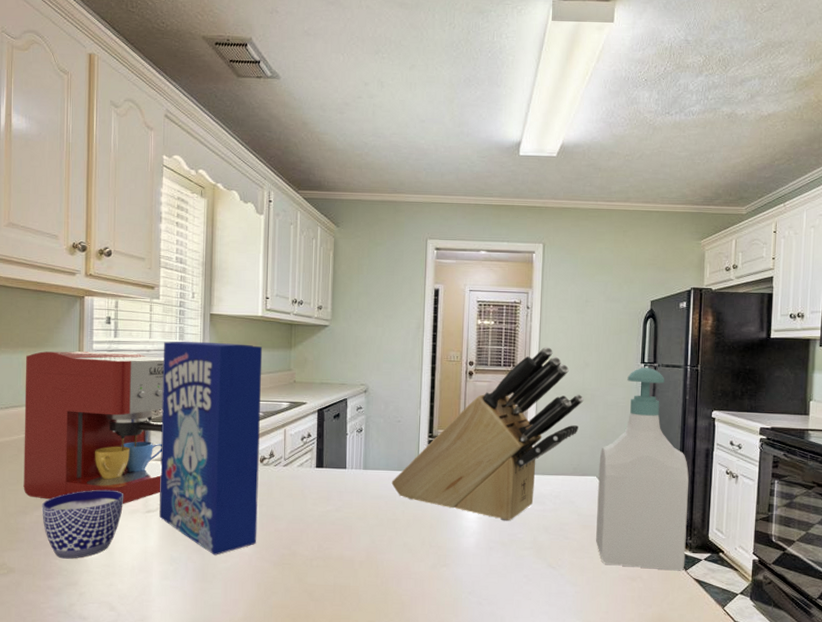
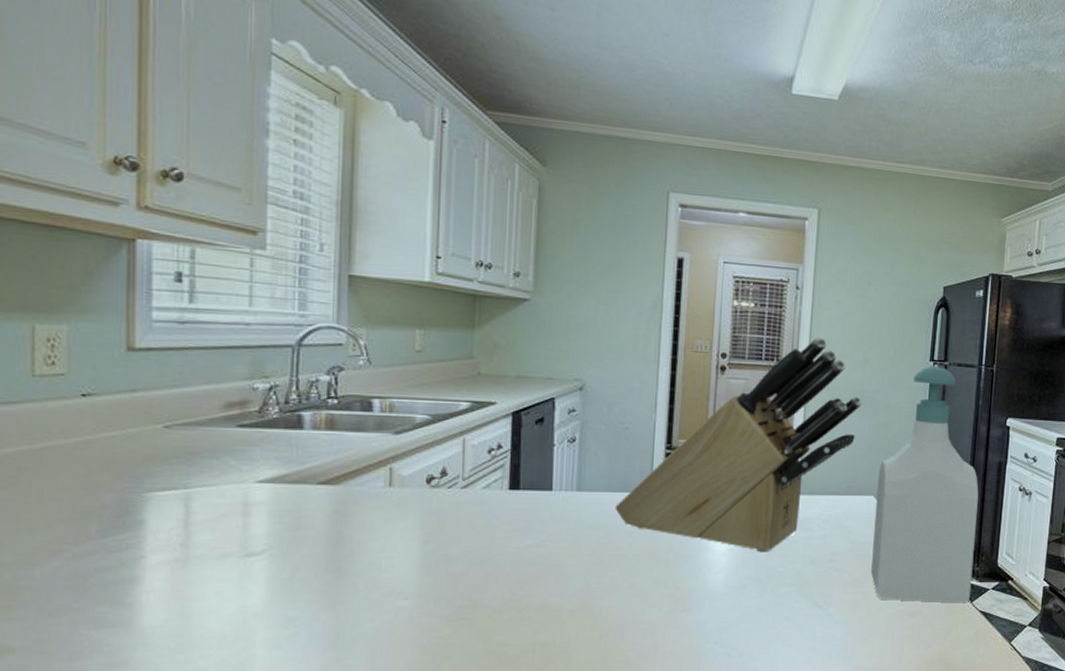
coffee maker: present [23,351,164,504] -> none [28,319,273,546]
cup: present [42,489,124,559] -> none [63,525,208,629]
cereal box: present [159,341,263,555] -> none [267,311,431,612]

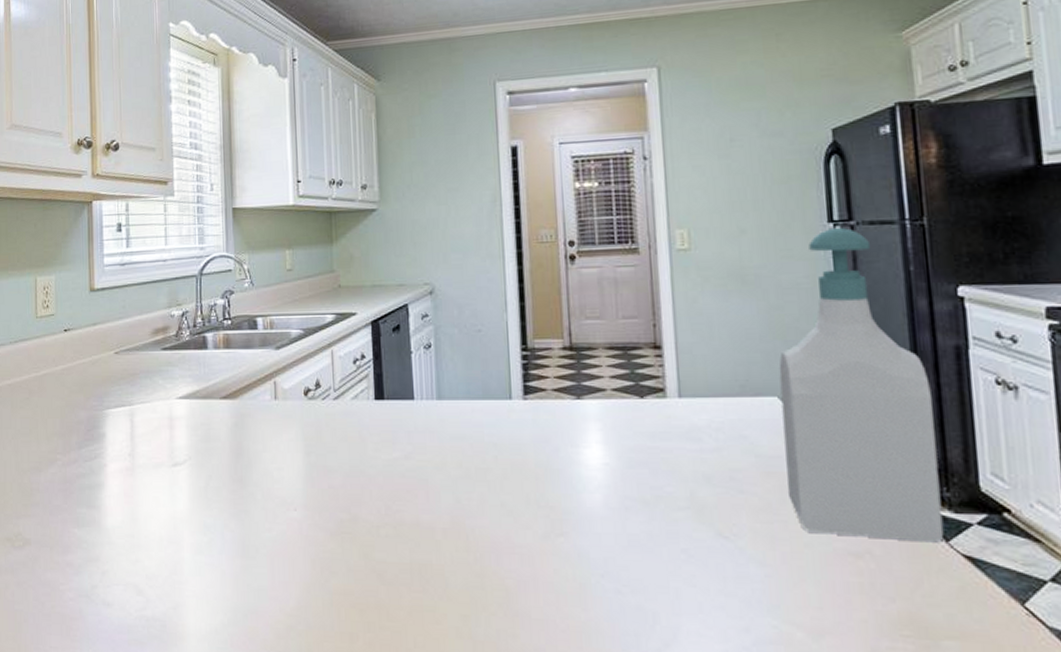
knife block: present [615,337,862,552] -> none [476,210,745,468]

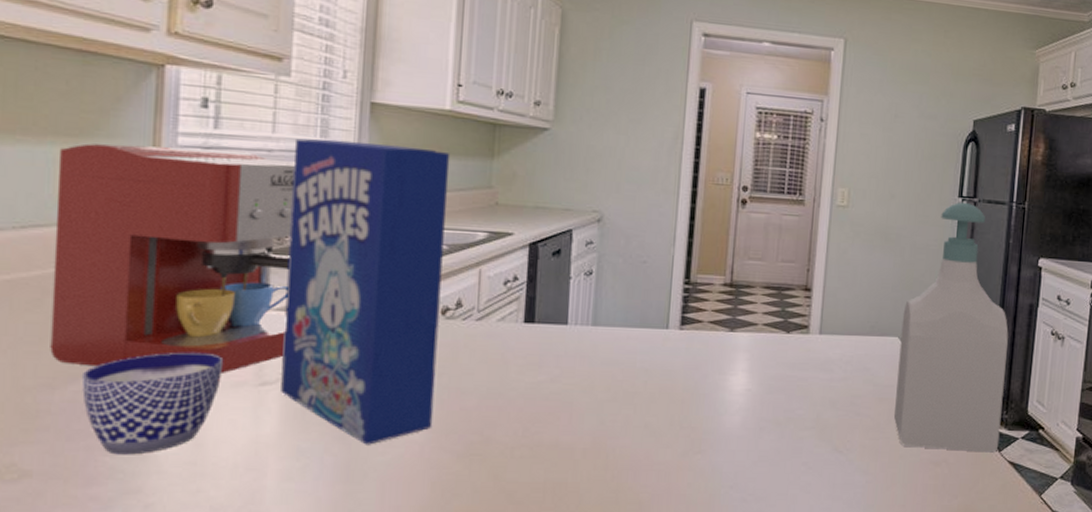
coffee maker: none [33,263,188,456] -> present [50,143,295,373]
cup: none [57,438,147,528] -> present [82,352,224,455]
cereal box: none [181,242,307,522] -> present [281,138,451,445]

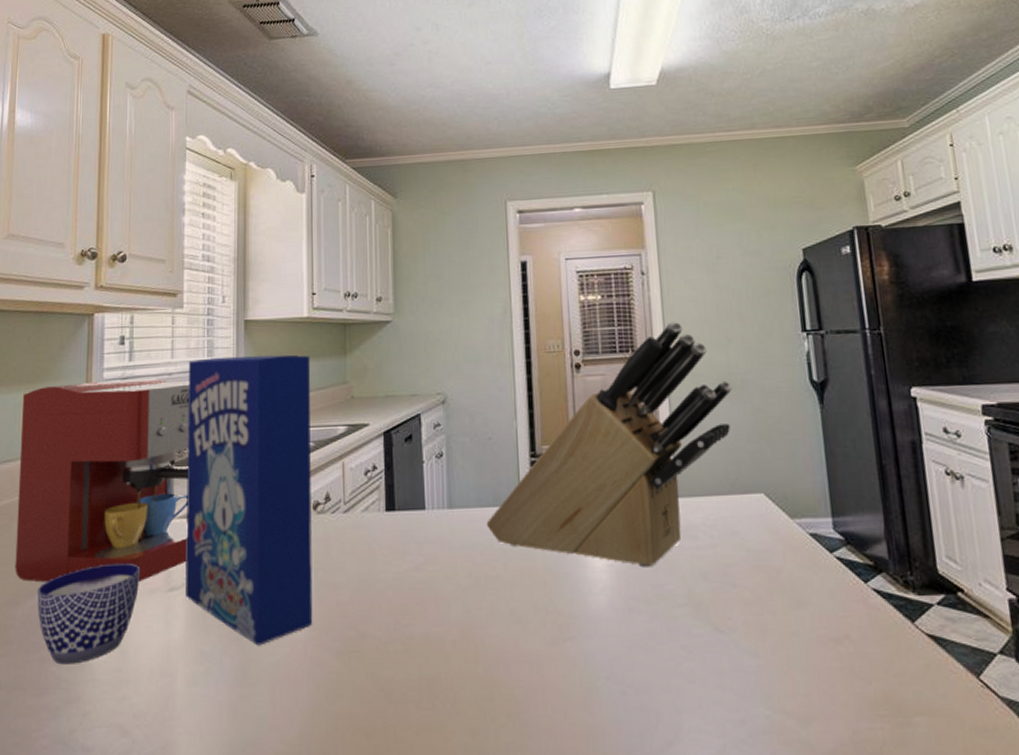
knife block: none [630,170,887,394] -> present [486,321,732,568]
soap bottle: present [894,202,1009,453] -> none [764,336,911,625]

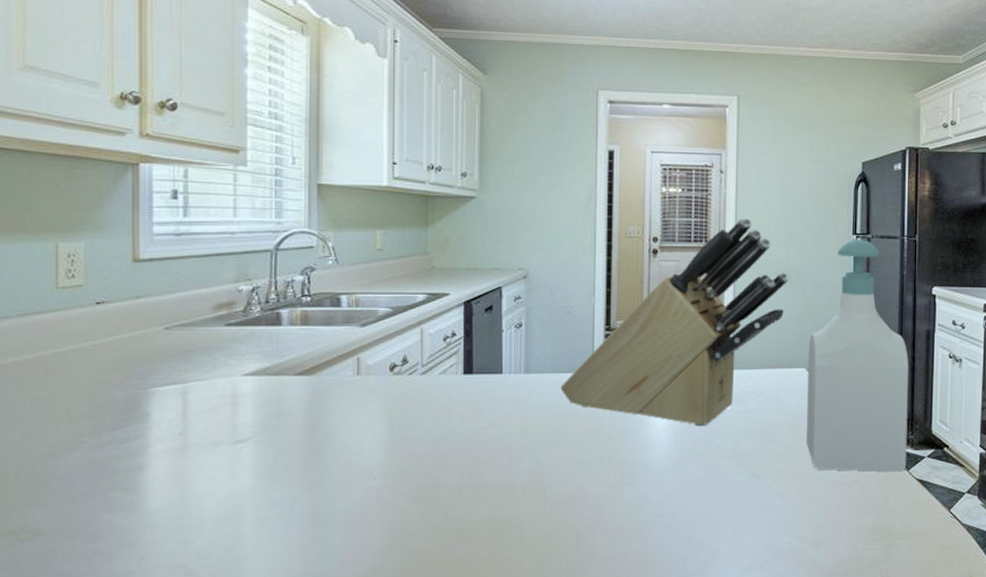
coffee maker: present [15,377,189,582] -> none [53,234,255,435]
cup: present [37,563,141,665] -> none [83,417,203,512]
cereal box: present [186,354,313,646] -> none [253,219,390,493]
soap bottle: none [764,336,911,625] -> present [807,239,908,472]

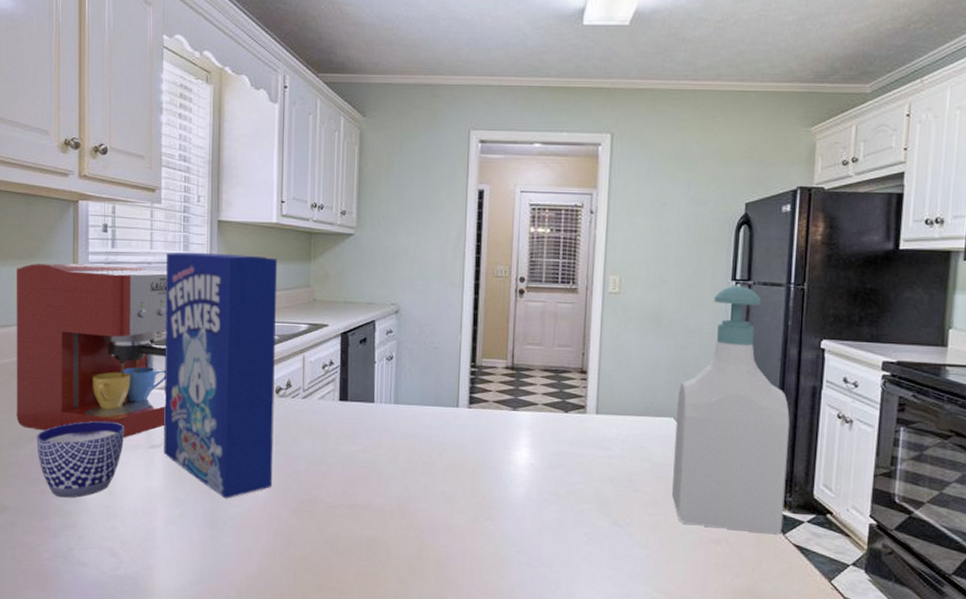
coffee maker: none [53,234,255,435] -> present [16,263,167,438]
cup: none [83,417,203,512] -> present [37,420,125,498]
cereal box: none [253,219,390,493] -> present [164,252,278,499]
knife block: present [560,217,789,427] -> none [427,259,660,469]

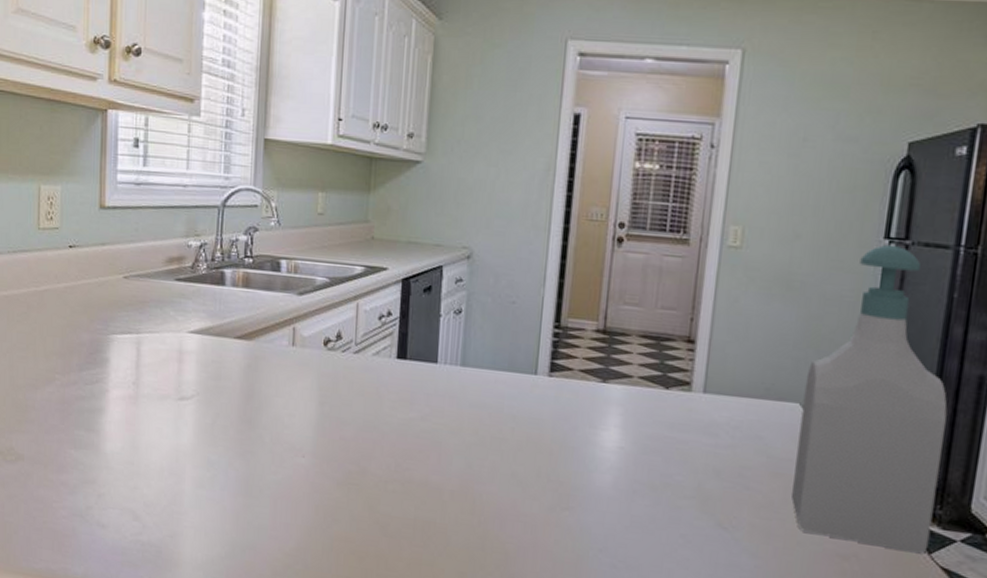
coffee maker: present [16,263,167,438] -> none [33,181,204,387]
cup: present [37,420,125,498] -> none [55,364,153,451]
cereal box: present [164,252,278,499] -> none [195,174,332,464]

